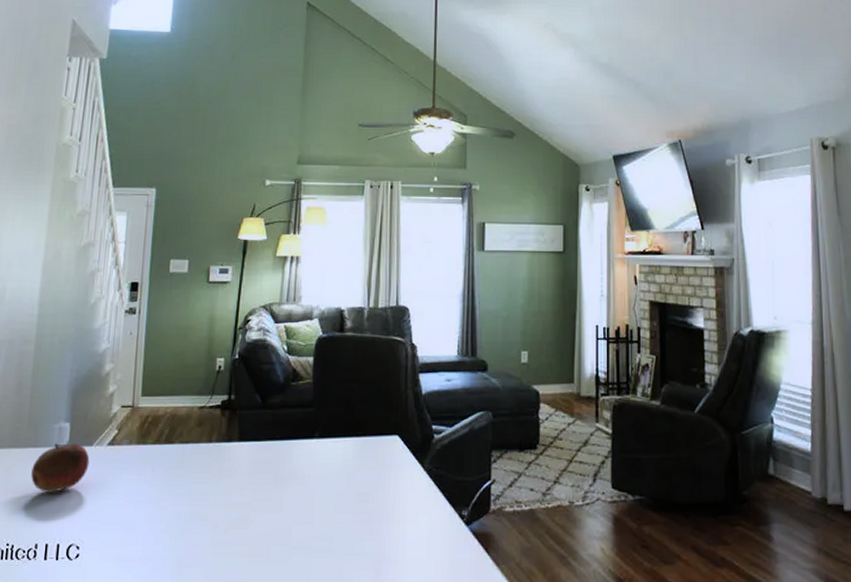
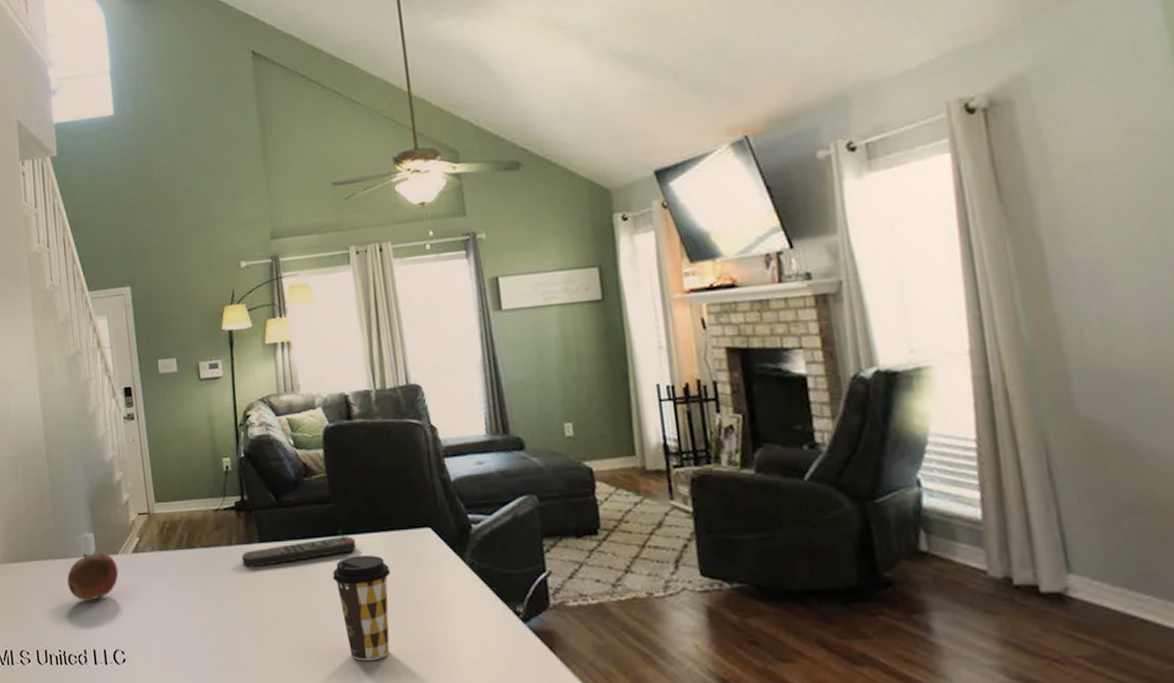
remote control: none [218,439,330,466] -> present [241,536,357,568]
coffee cup: none [302,458,357,560] -> present [332,555,391,661]

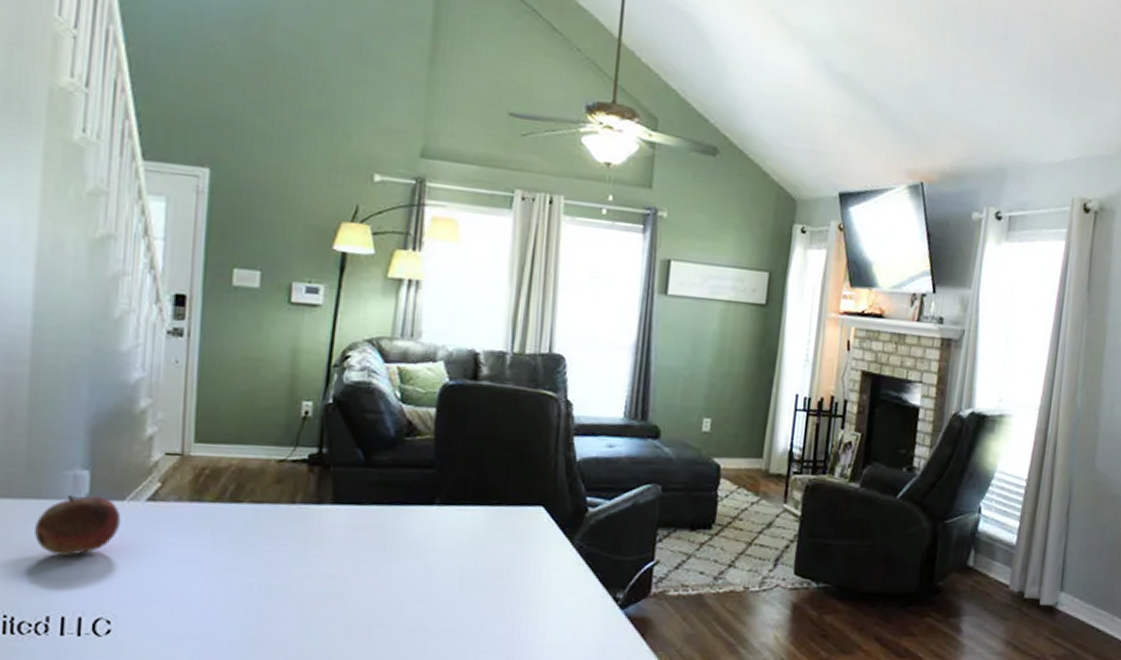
remote control: present [241,536,357,568] -> none [305,506,455,532]
coffee cup: present [332,555,391,661] -> none [417,529,489,642]

